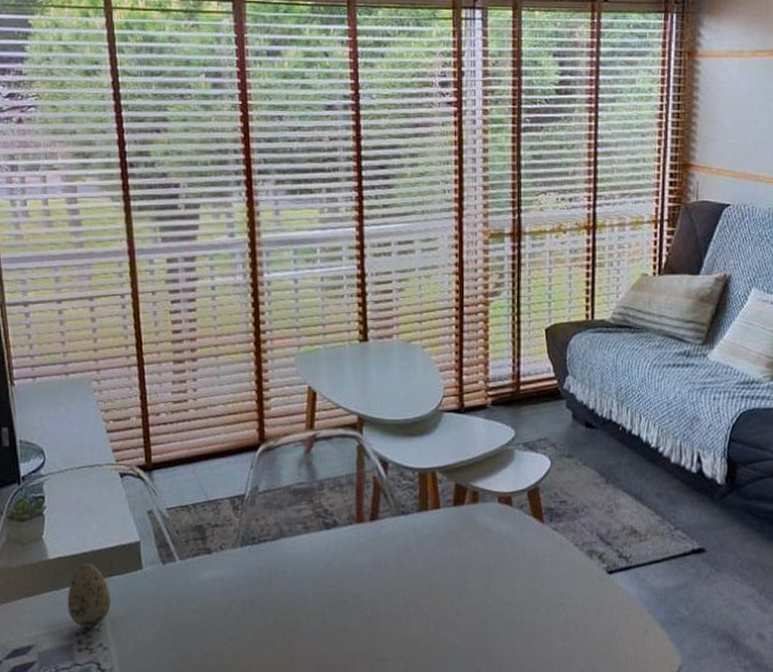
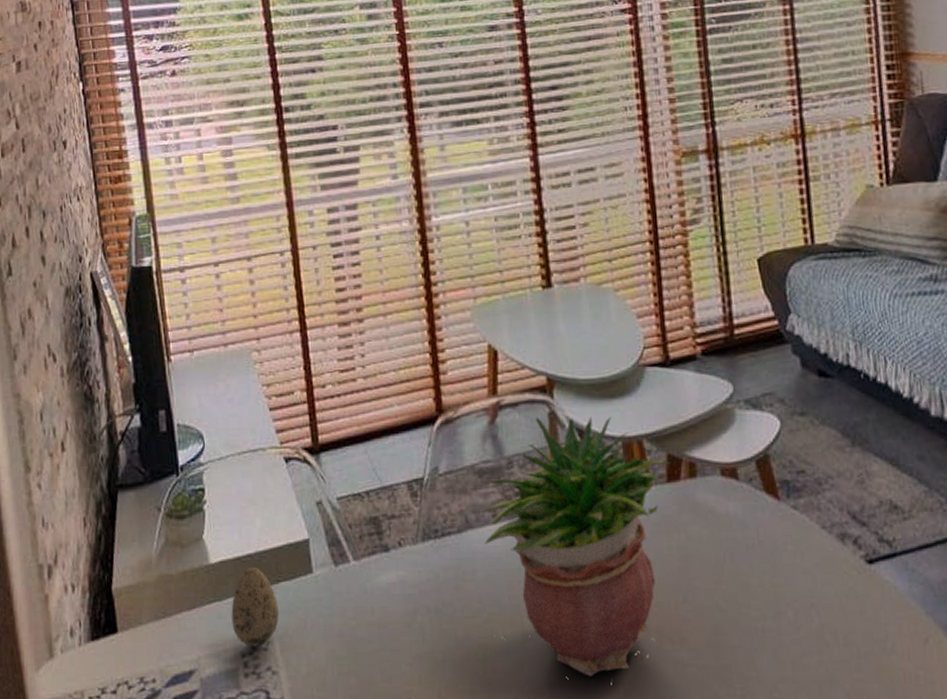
potted plant: none [296,449,458,659] -> present [485,416,671,682]

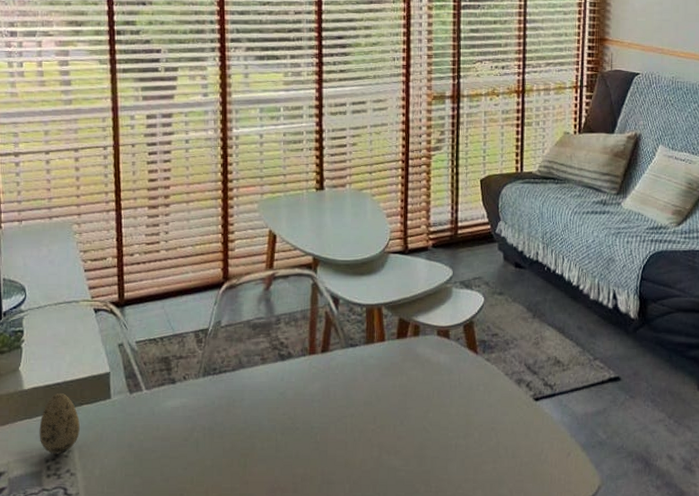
potted plant: present [485,416,671,682] -> none [253,287,401,482]

